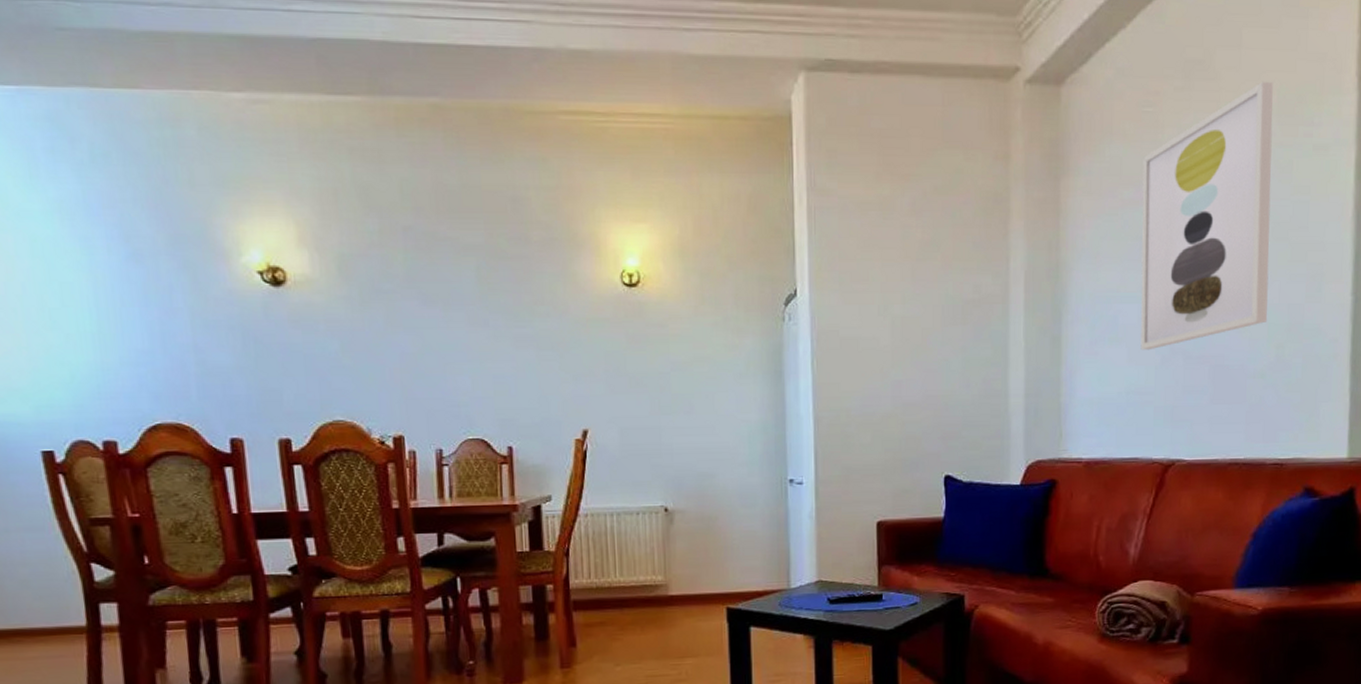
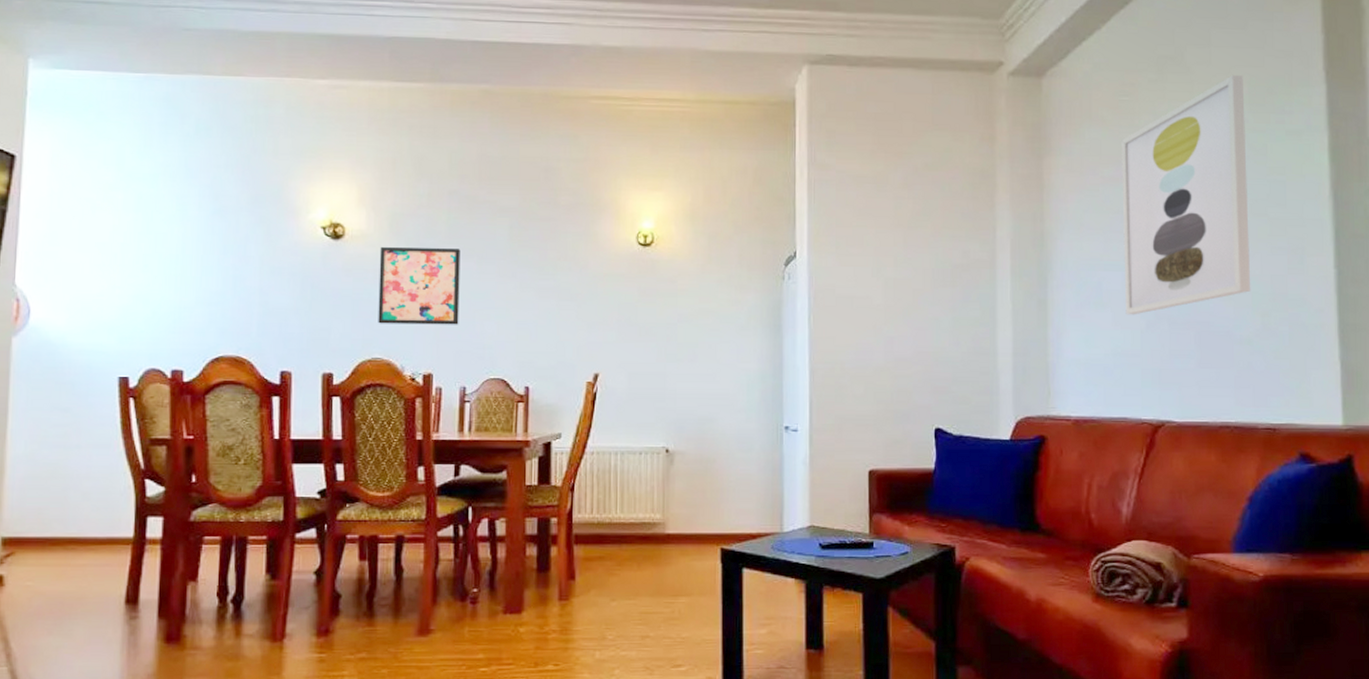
wall art: none [329,294,428,382] -> present [378,247,461,325]

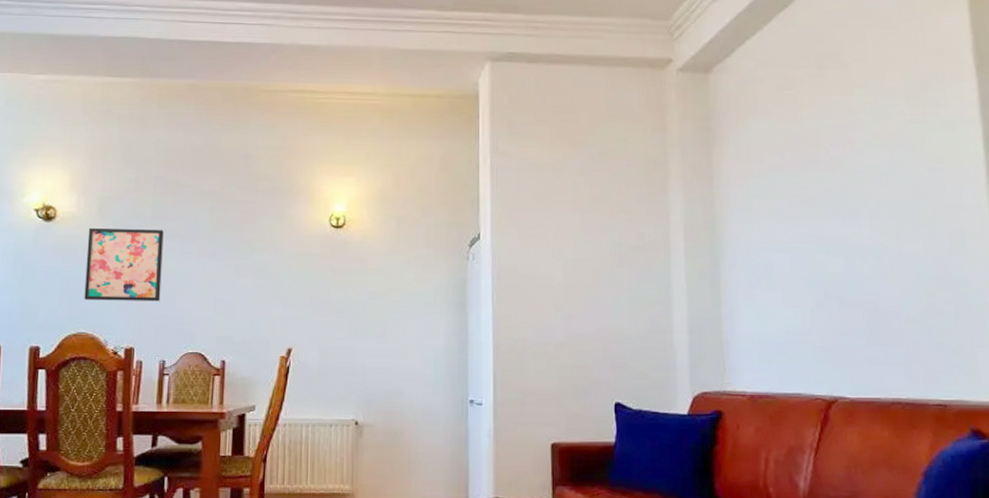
wall art: present [1121,74,1251,315] -> none [786,70,916,295]

